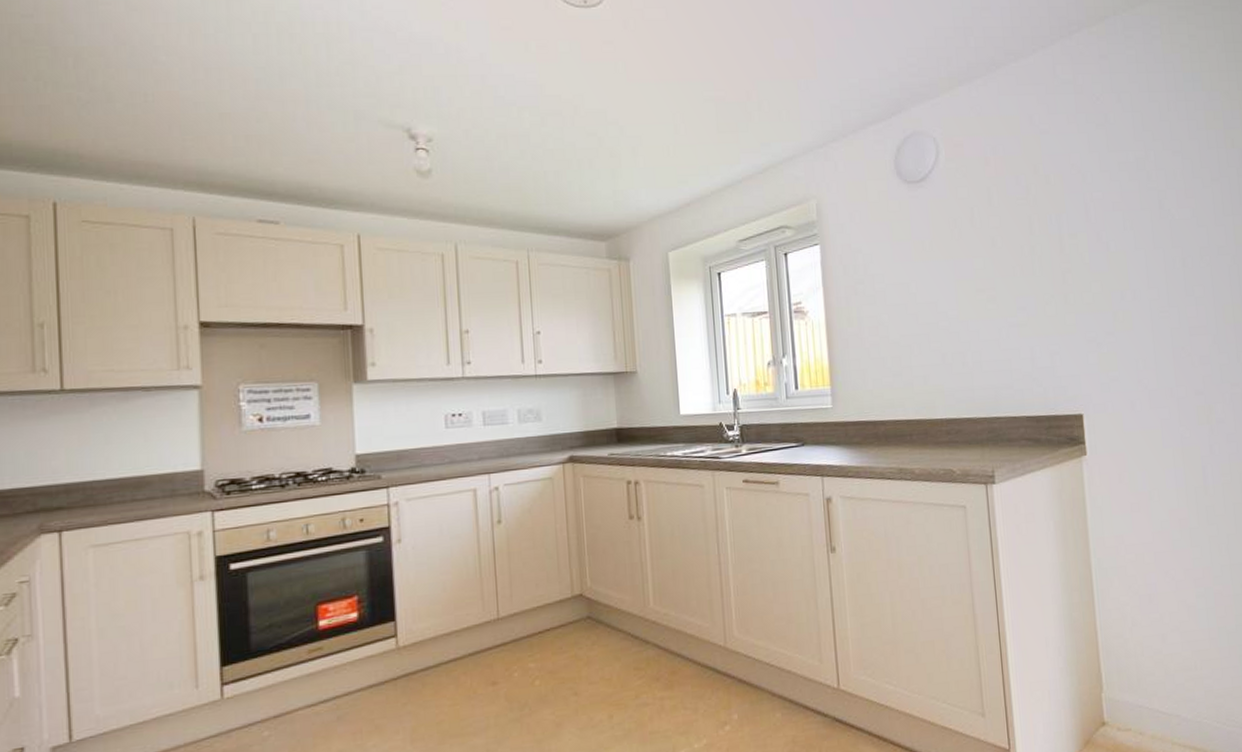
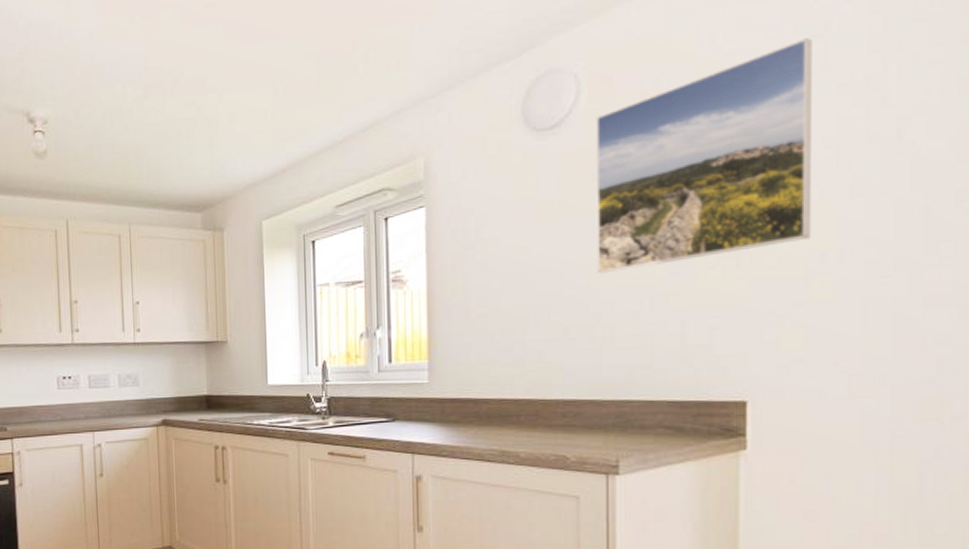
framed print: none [952,126,1113,307] -> present [596,38,812,274]

